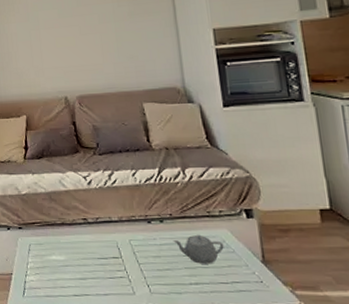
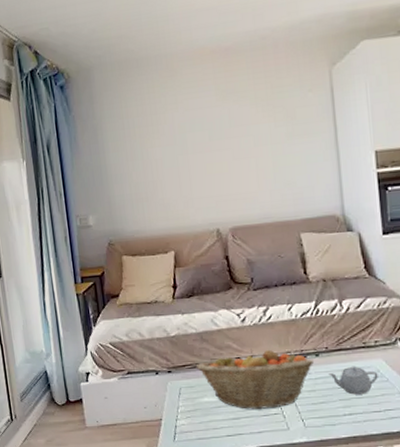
fruit basket: none [44,211,159,272] -> present [196,349,315,410]

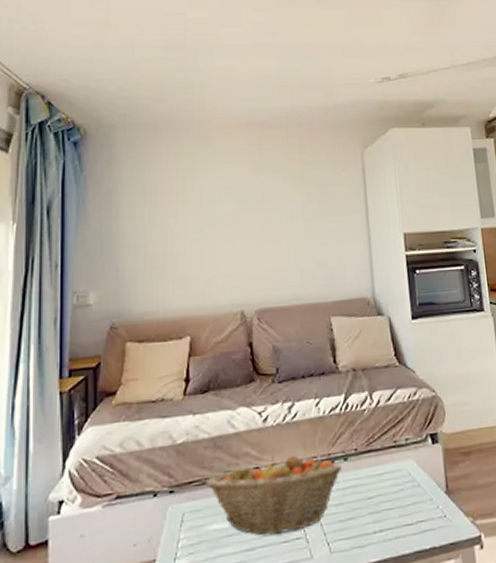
teapot: present [328,366,378,395] -> none [357,469,410,506]

